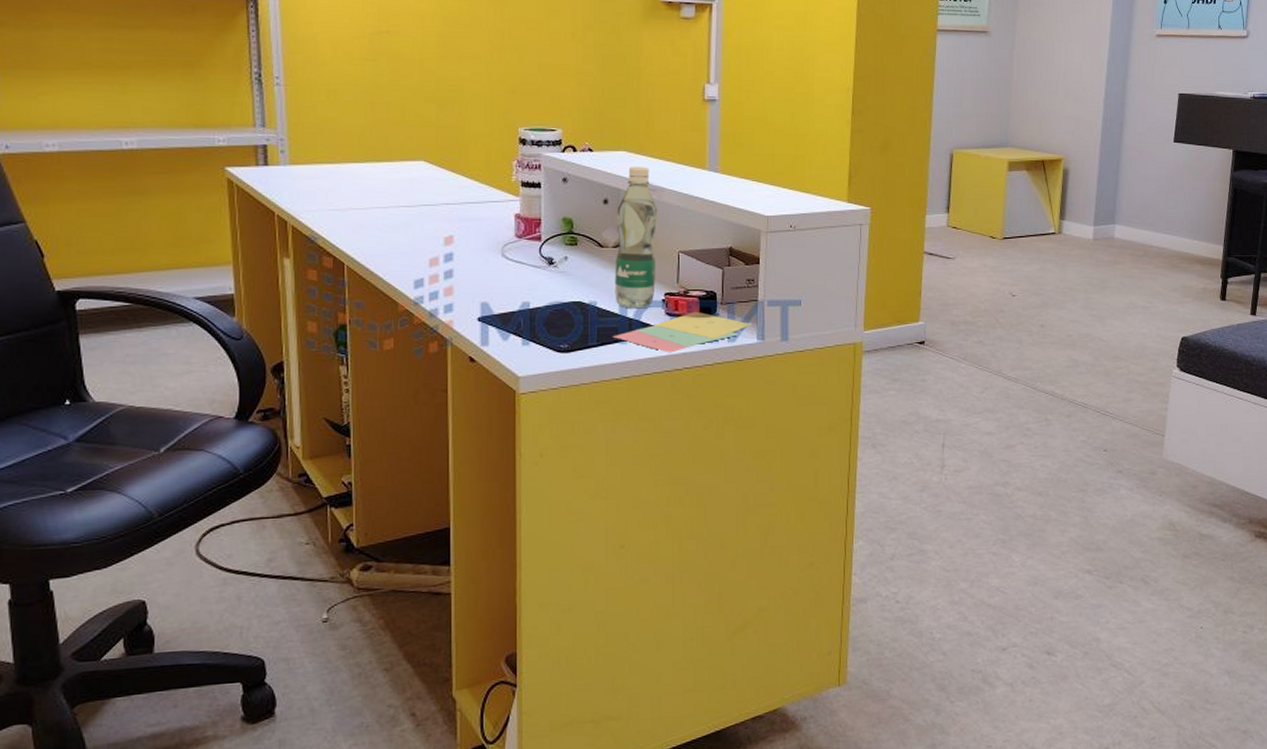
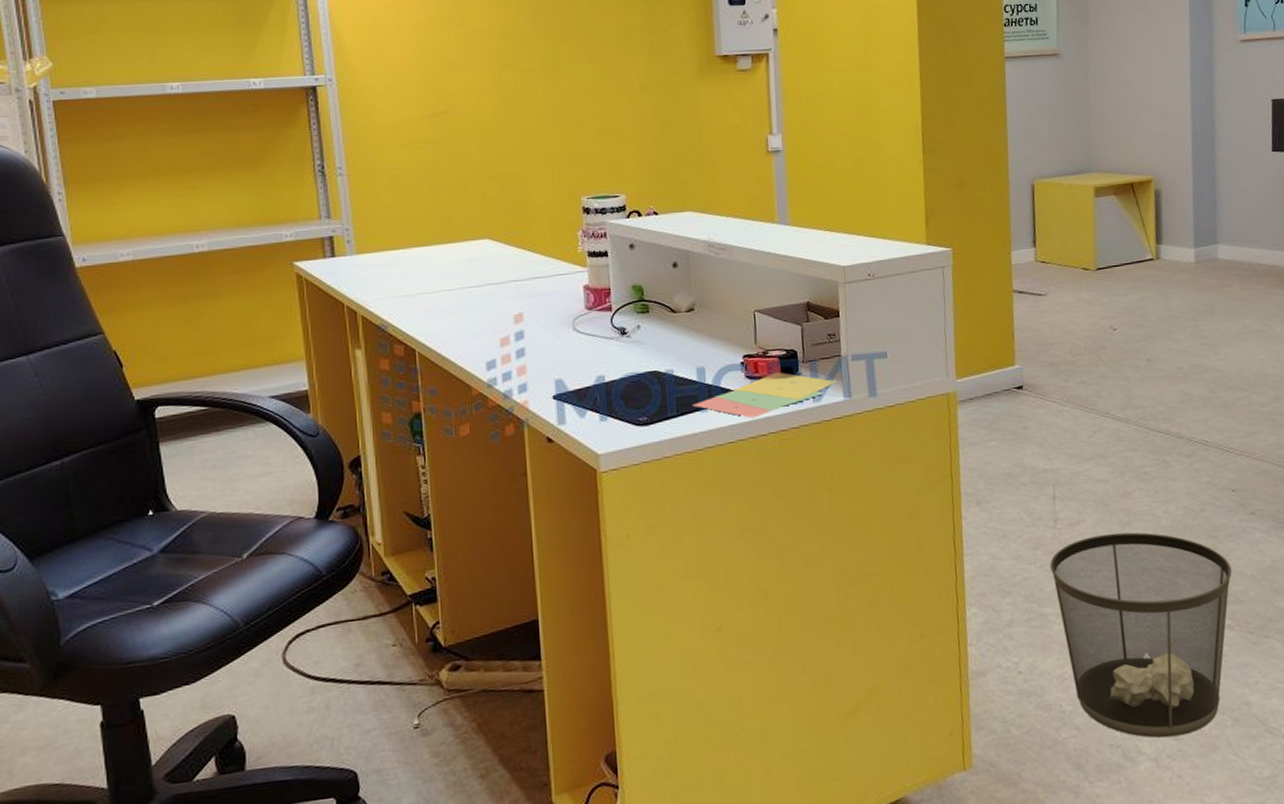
bottle: present [615,166,658,309] -> none [687,225,733,375]
waste bin: none [934,481,1096,666] -> present [1050,532,1232,738]

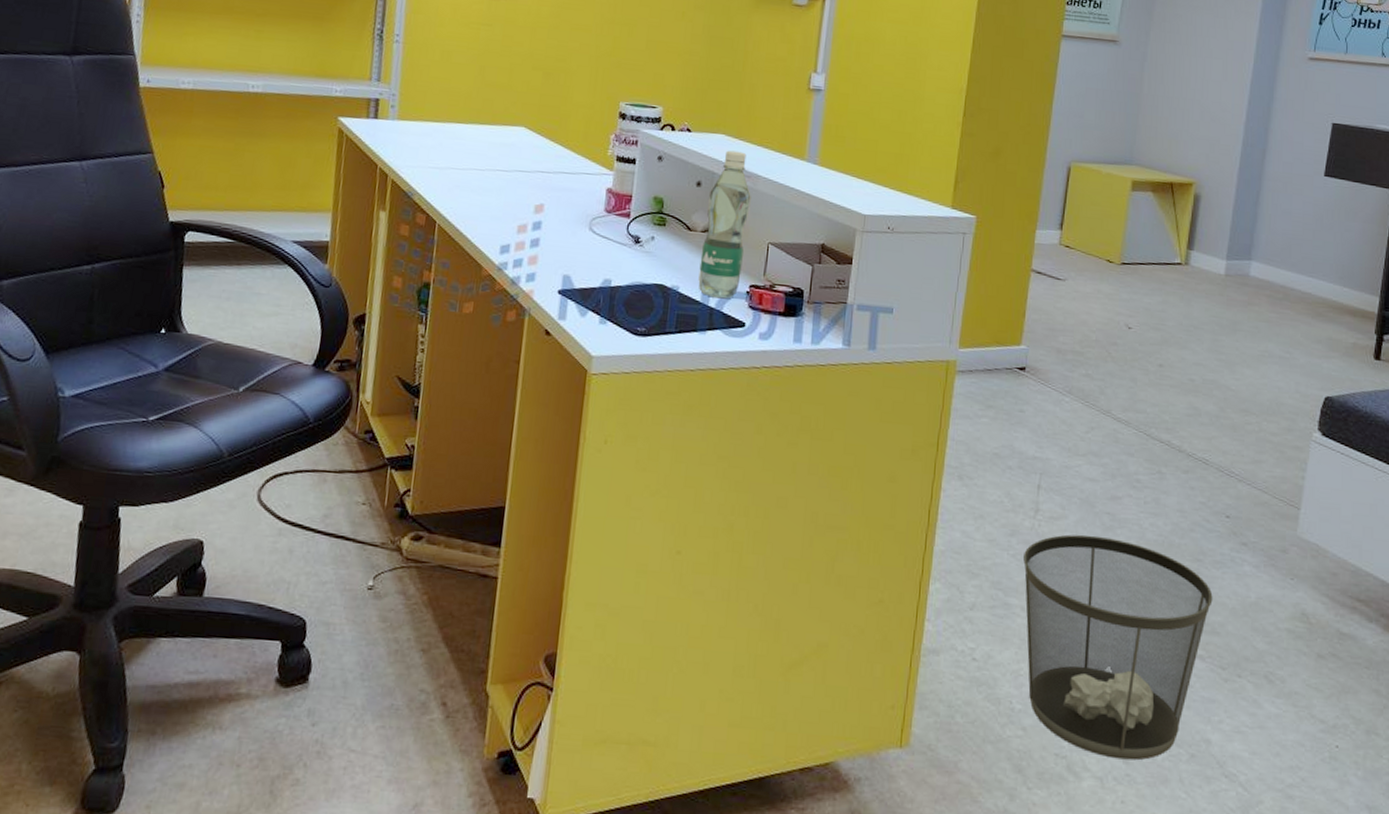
bottle: none [687,225,733,375] -> present [698,150,751,299]
sticky notes: present [692,372,839,419] -> none [691,307,840,349]

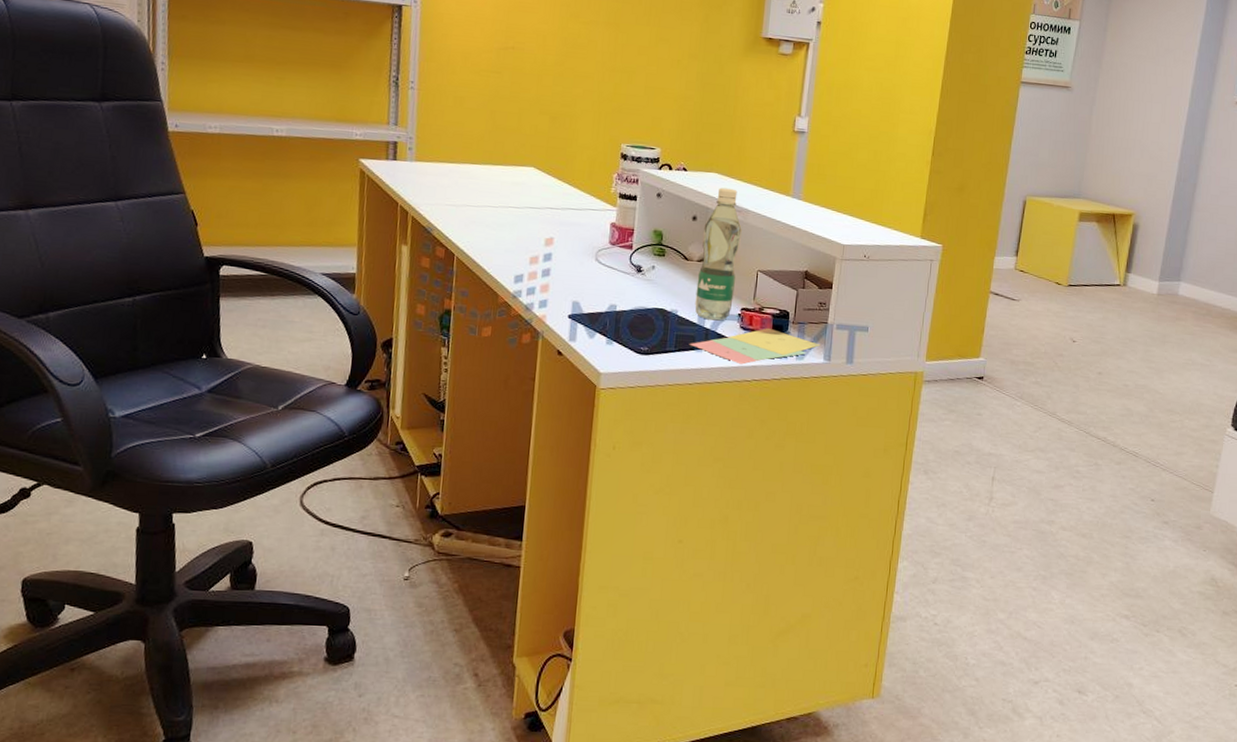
sticky notes: none [691,307,840,349] -> present [689,327,822,365]
waste bin: present [1023,534,1213,761] -> none [979,518,1138,702]

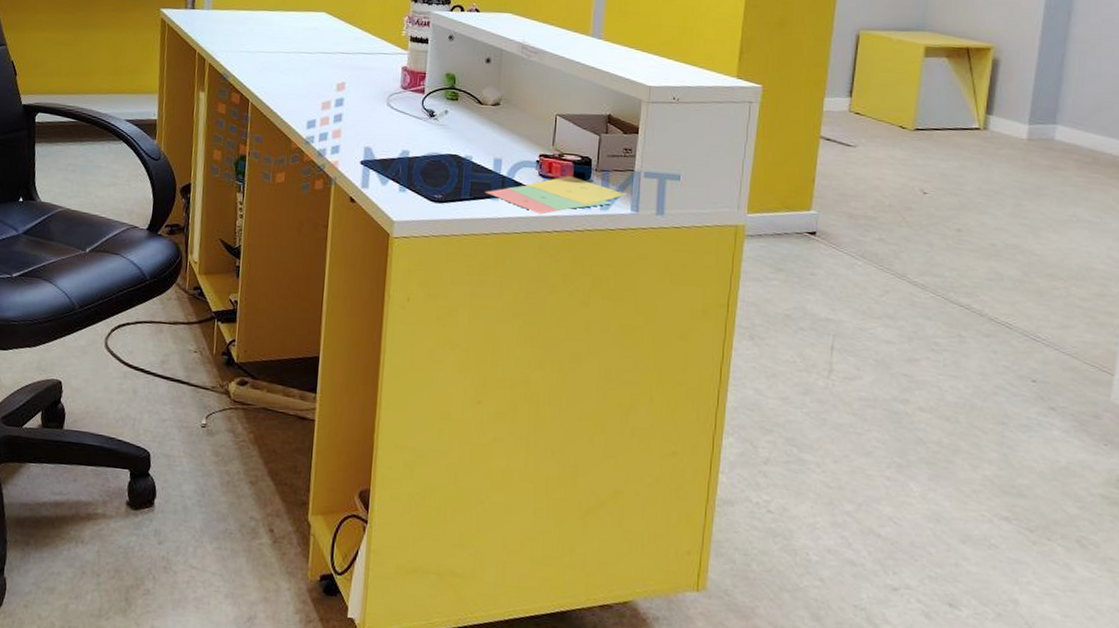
bottle: present [695,187,742,321] -> none [490,28,538,168]

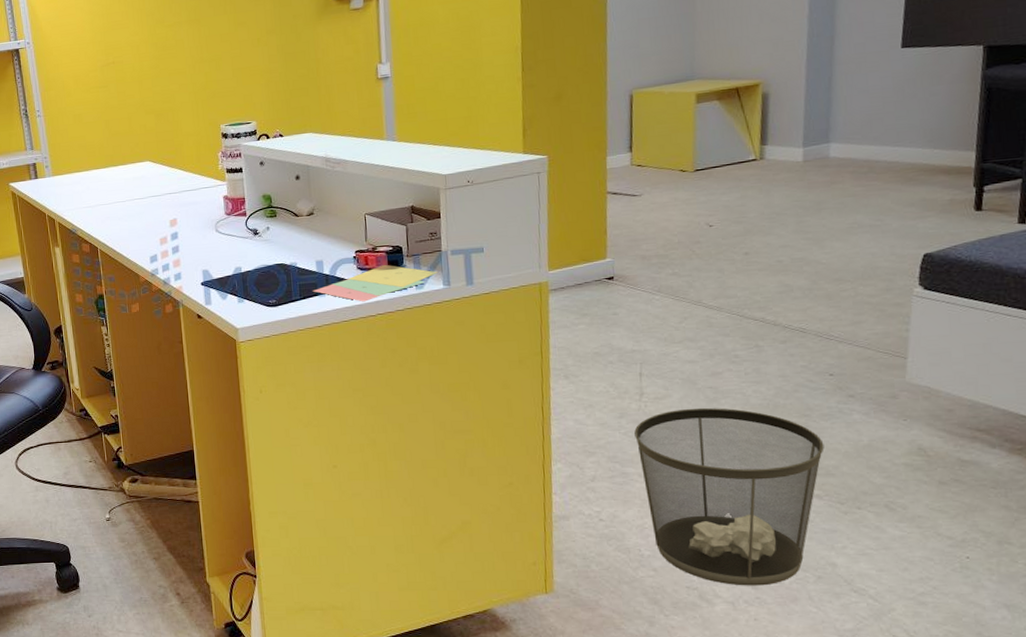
waste bin: none [818,394,1019,617] -> present [634,407,825,586]

